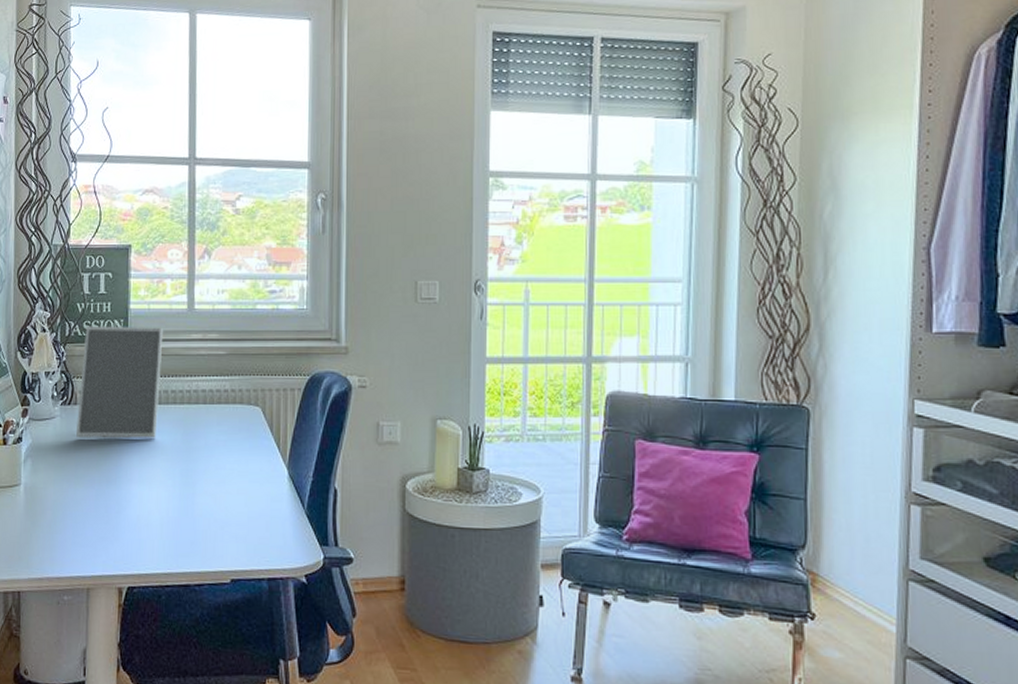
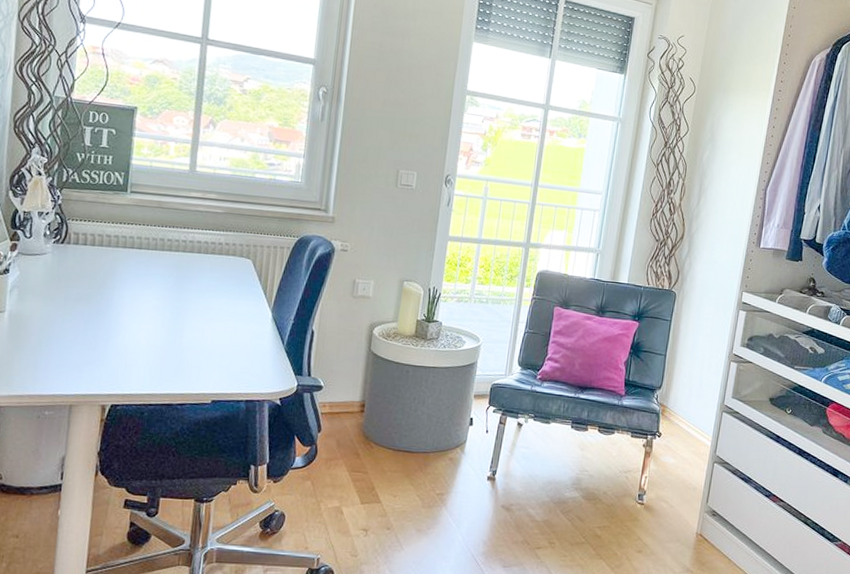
picture frame: present [76,325,164,439] -> none [68,174,165,279]

